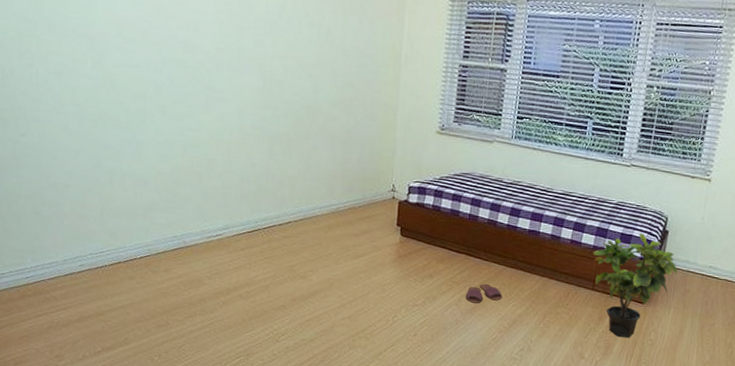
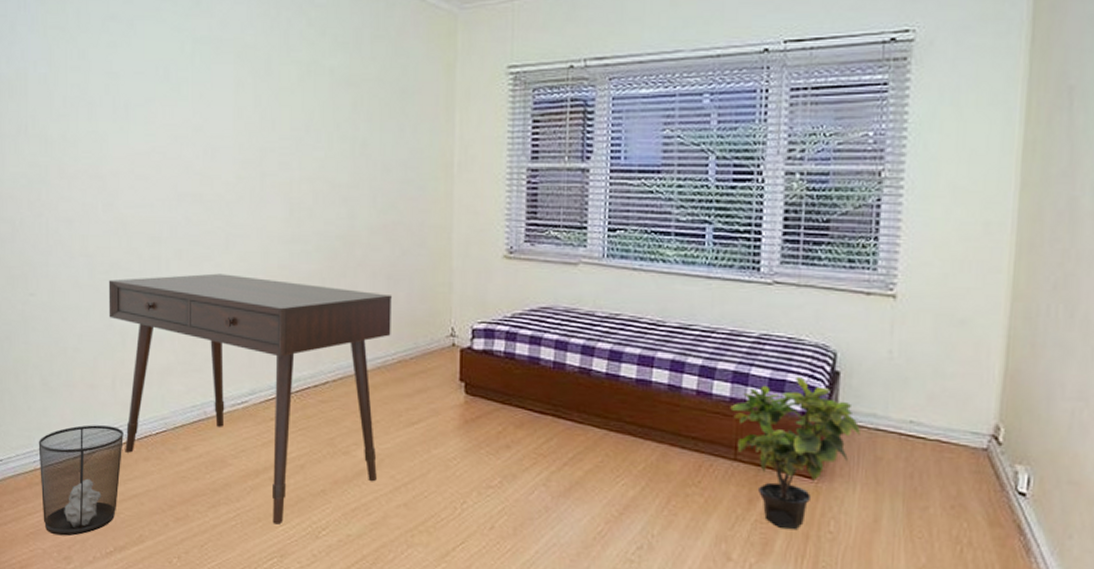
waste bin: none [30,248,111,339] -> present [38,425,124,536]
desk: none [97,127,346,331] -> present [108,273,392,525]
slippers: present [466,284,502,304] -> none [557,455,607,484]

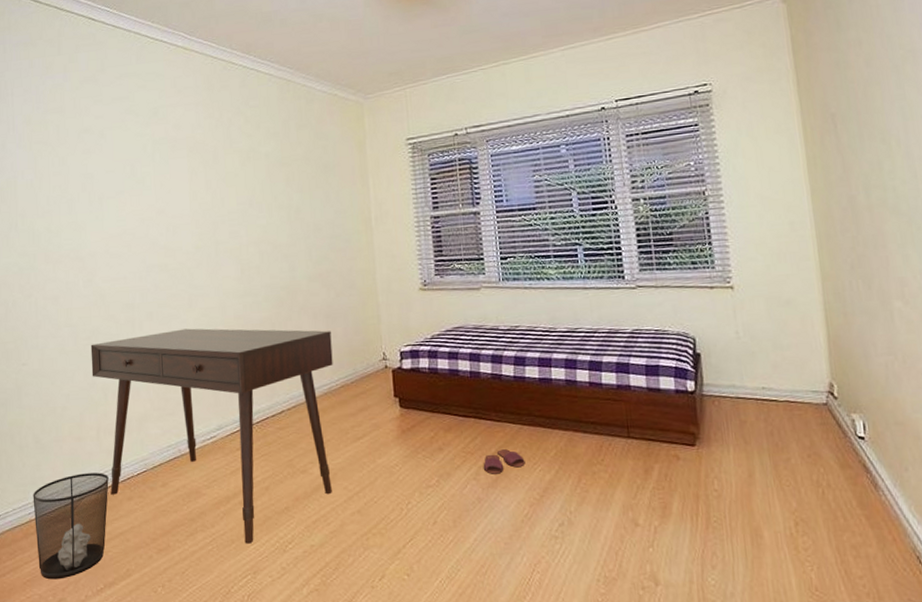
slippers: none [557,455,607,484] -> present [484,449,525,476]
potted plant: present [730,377,860,530] -> none [618,361,725,493]

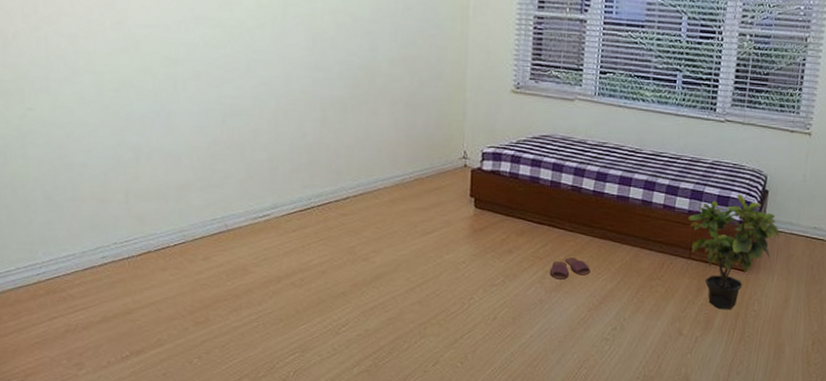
waste bin: present [32,472,109,580] -> none [42,238,139,344]
desk: present [90,328,333,544] -> none [119,95,410,324]
potted plant: none [618,361,725,493] -> present [688,194,780,310]

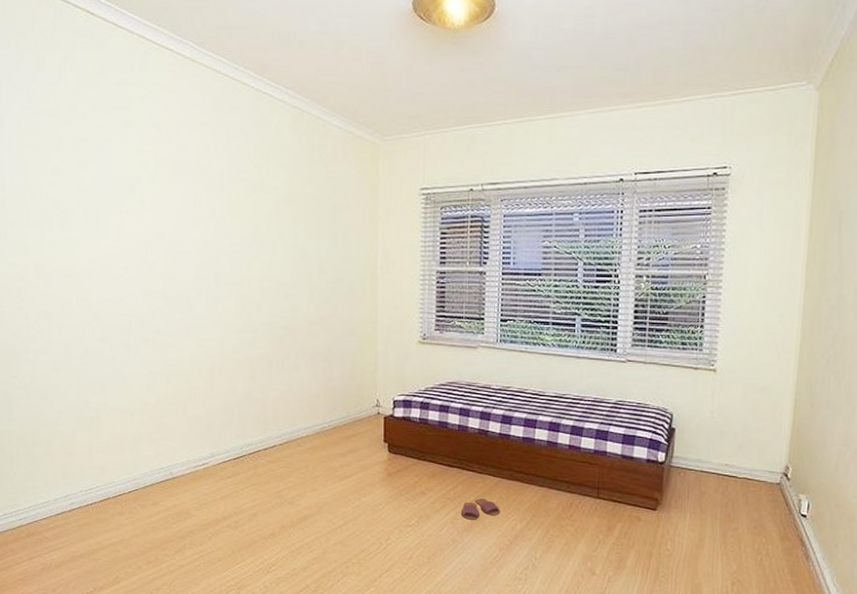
potted plant: present [688,194,780,310] -> none [594,433,690,550]

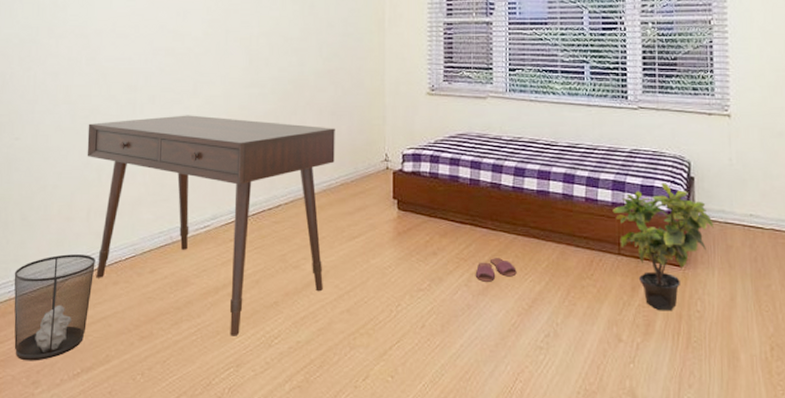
waste bin: none [24,486,100,581] -> present [14,254,95,361]
desk: none [84,357,328,563] -> present [87,115,335,336]
potted plant: none [594,433,690,550] -> present [612,183,714,312]

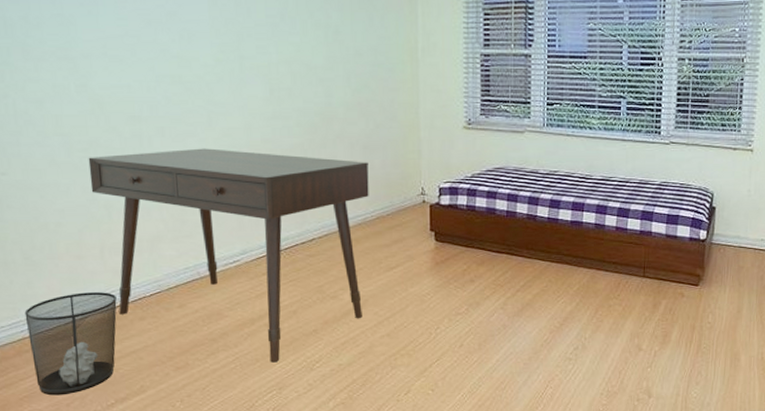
slippers: present [476,258,517,283] -> none [512,283,550,306]
potted plant: present [612,183,714,312] -> none [640,212,729,324]

